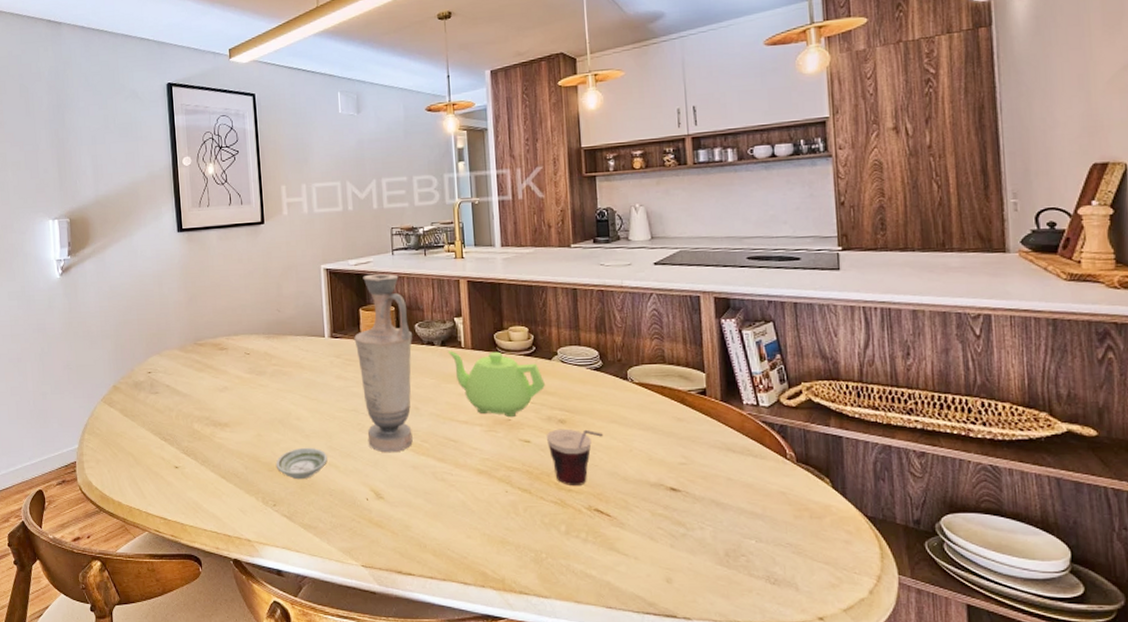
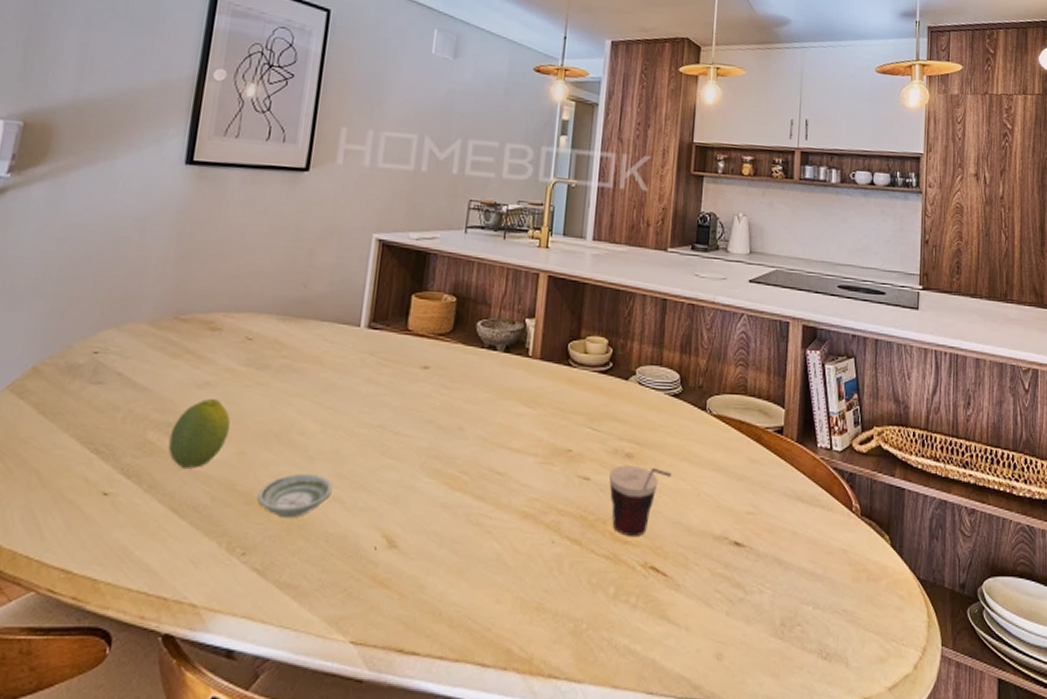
fruit: none [208,399,248,448] -> present [168,399,231,468]
vase: present [354,273,413,453] -> none [390,253,473,486]
teapot: present [447,350,545,417] -> none [510,358,617,447]

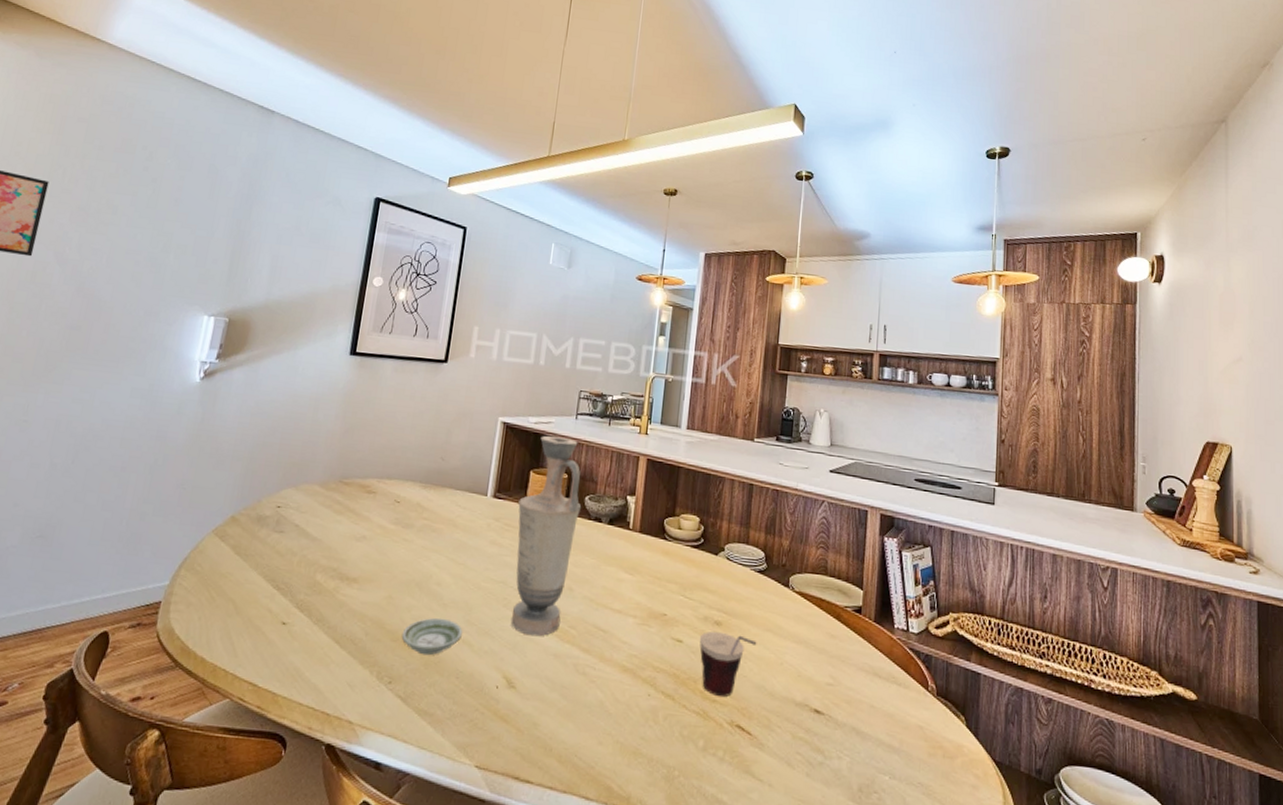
fruit: present [168,399,231,468] -> none [332,550,382,607]
vase: none [390,253,473,486] -> present [510,435,582,637]

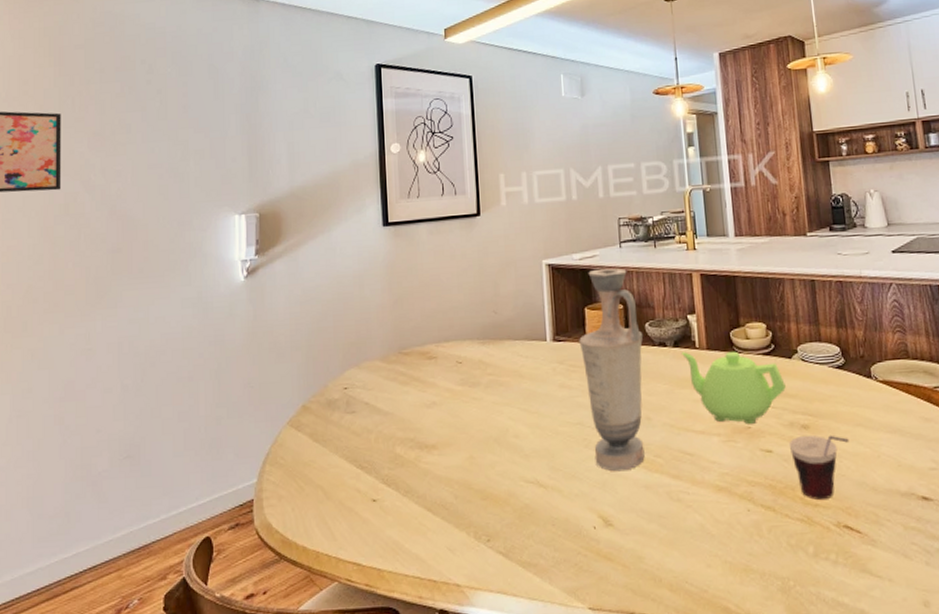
saucer: present [401,617,463,656] -> none [490,469,550,509]
teapot: none [613,530,707,612] -> present [681,351,786,424]

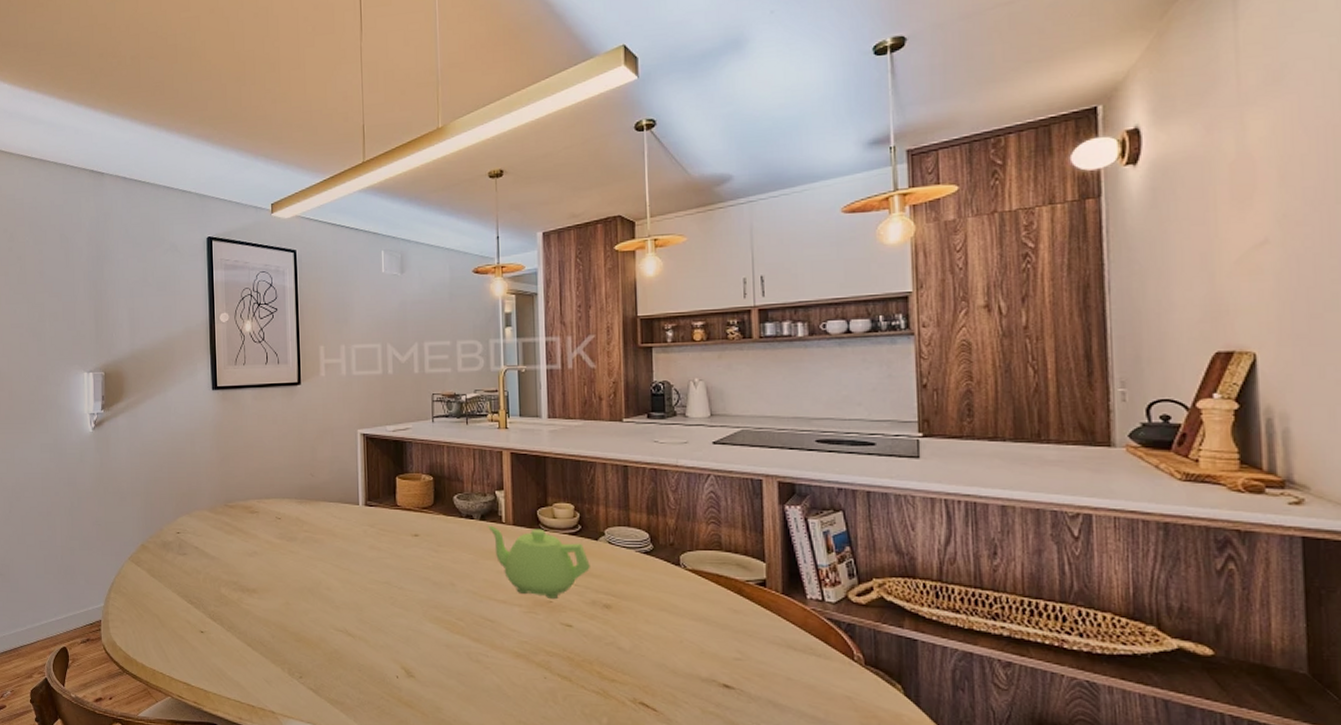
vase: present [579,268,645,472] -> none [389,441,451,630]
cup: present [788,435,850,500] -> none [589,614,652,676]

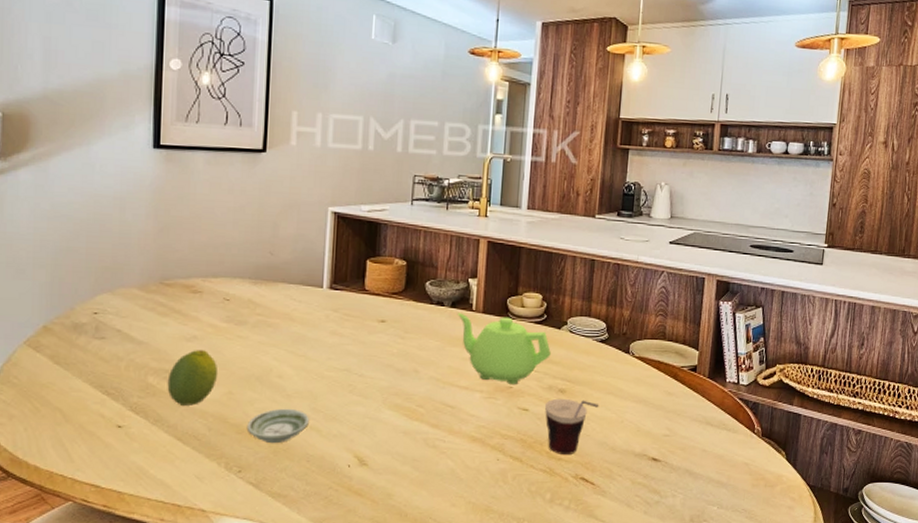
fruit: none [236,564,277,614] -> present [167,350,219,406]
saucer: none [303,618,357,653] -> present [246,408,309,444]
cup: none [589,614,652,676] -> present [544,398,599,454]

